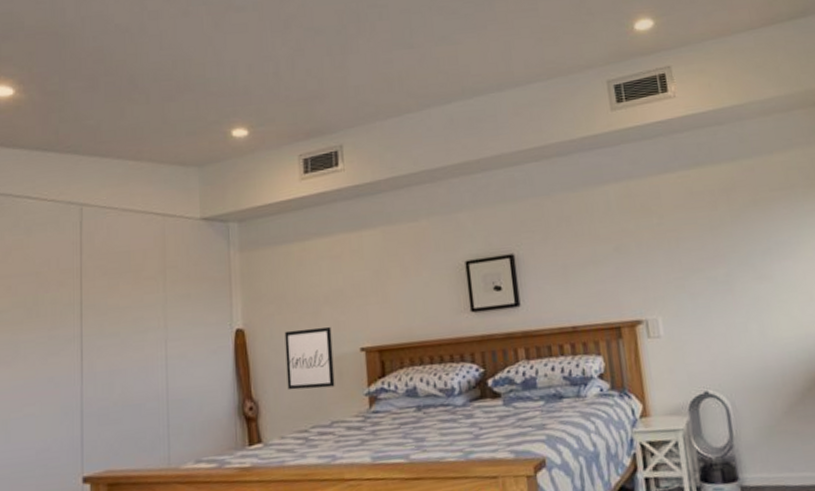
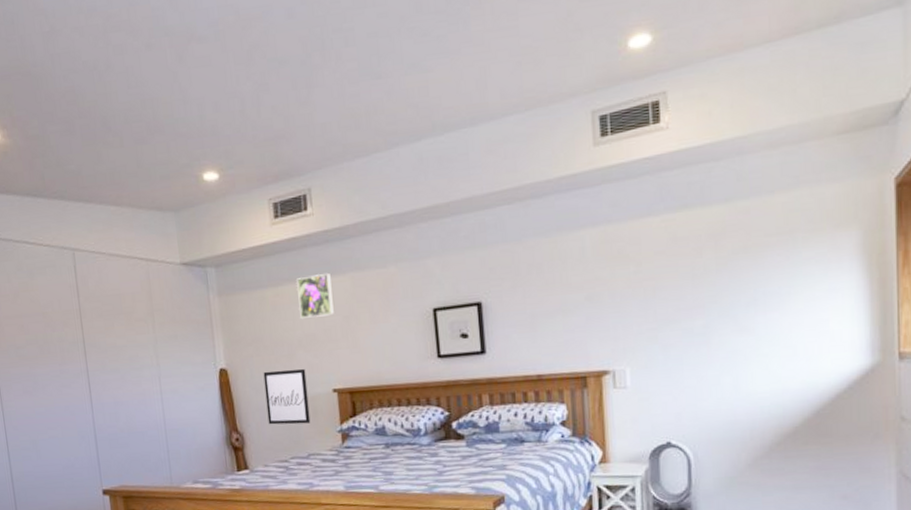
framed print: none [325,228,363,274] -> present [297,273,334,319]

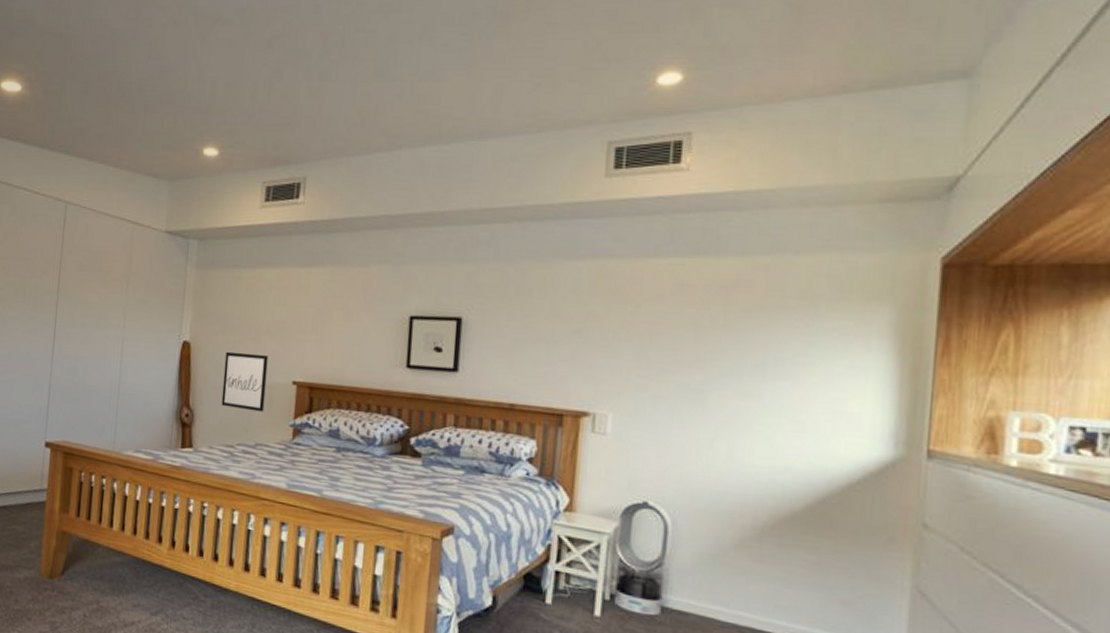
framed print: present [297,273,334,319] -> none [273,263,311,306]

